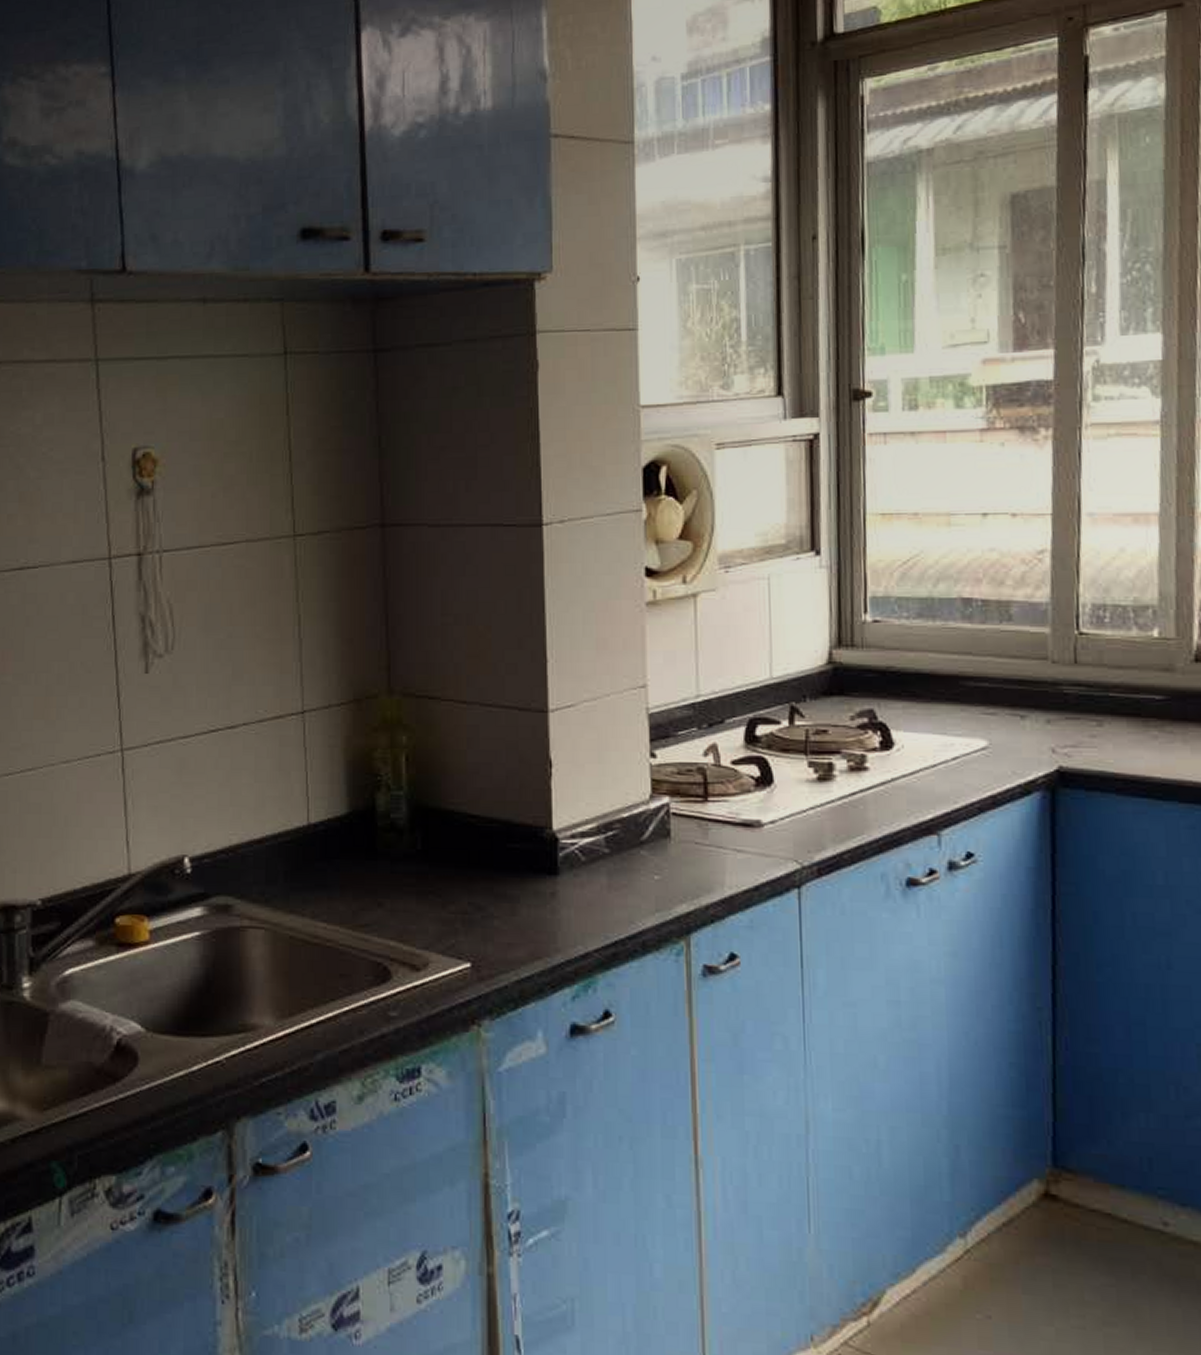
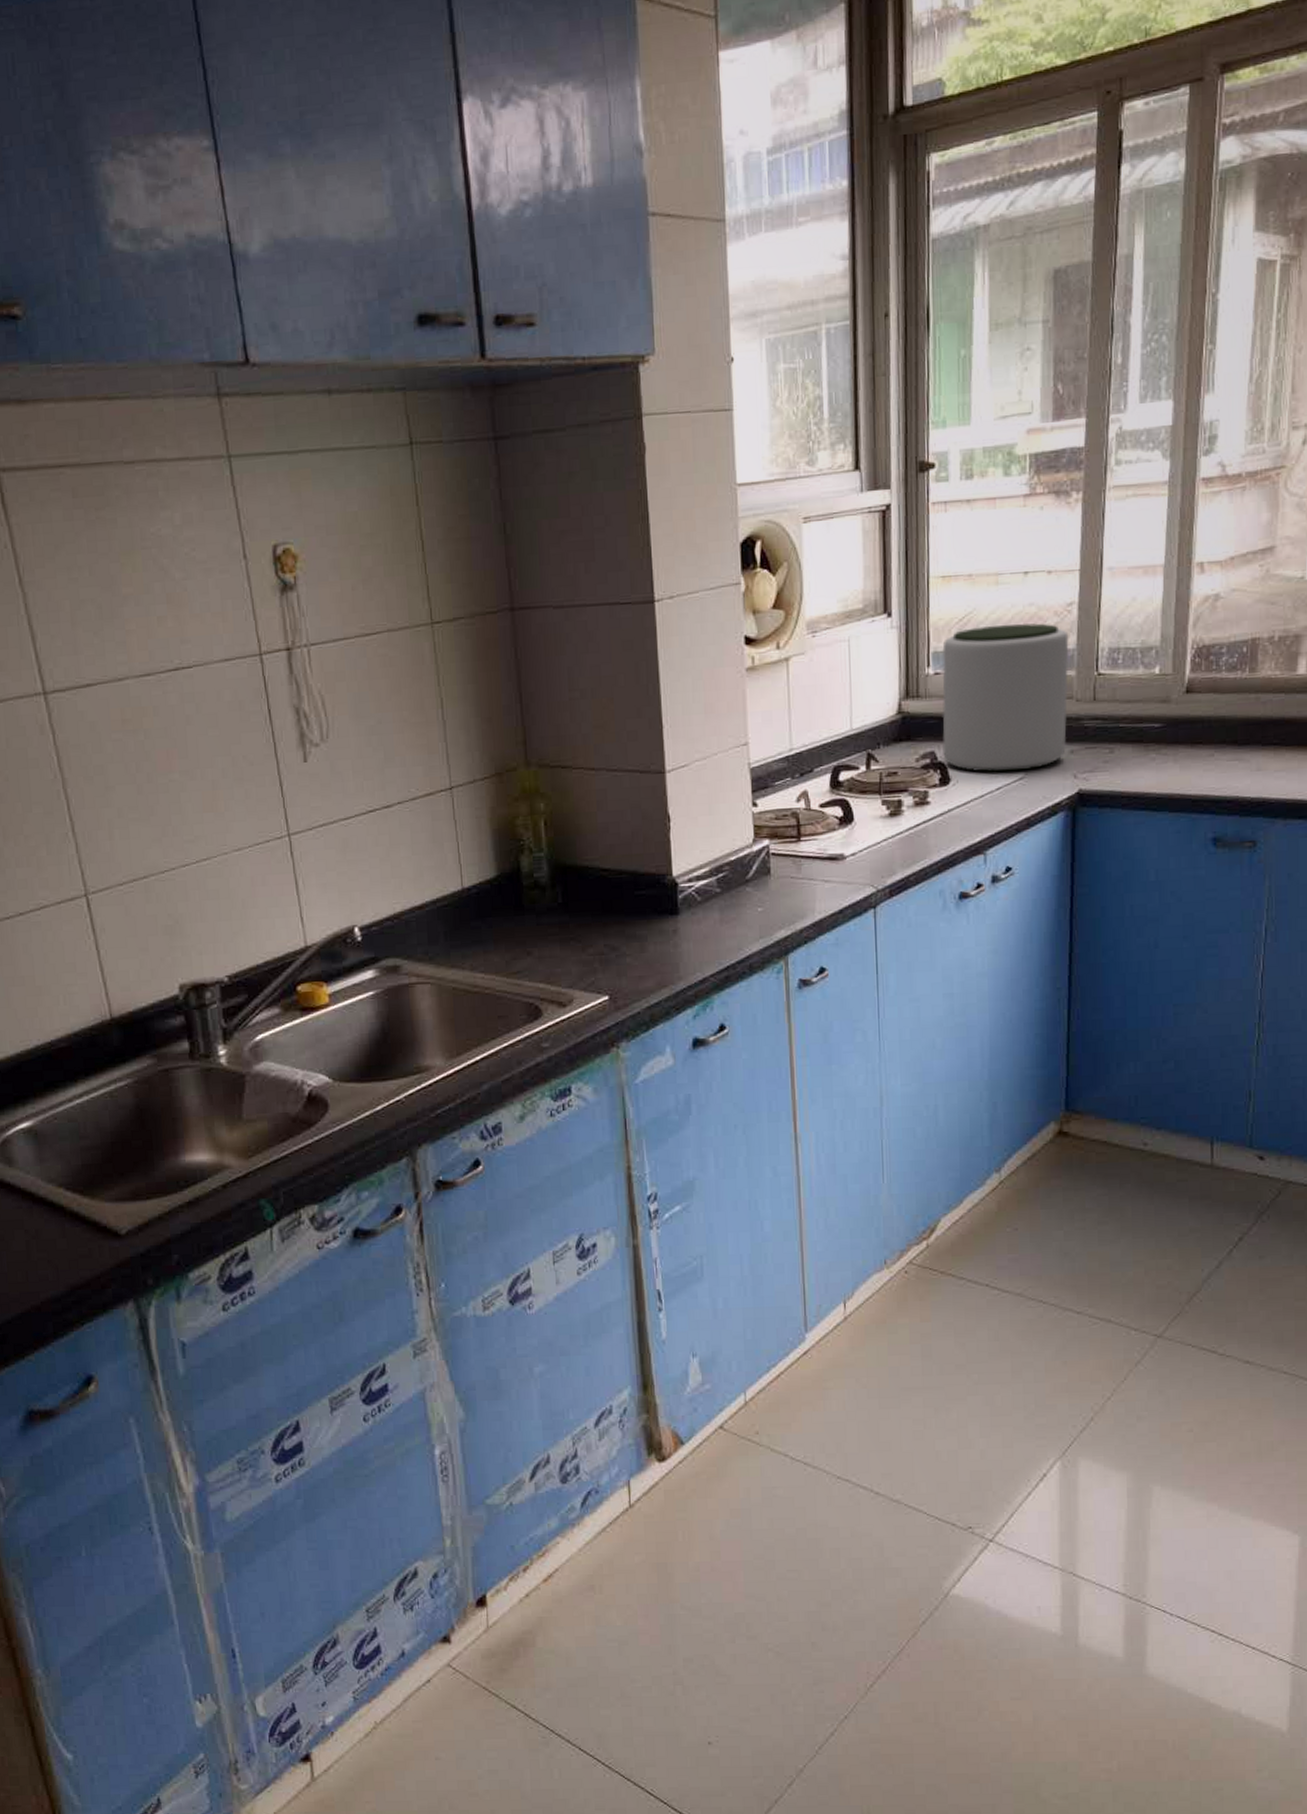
plant pot: none [882,571,1042,740] -> present [942,623,1069,773]

